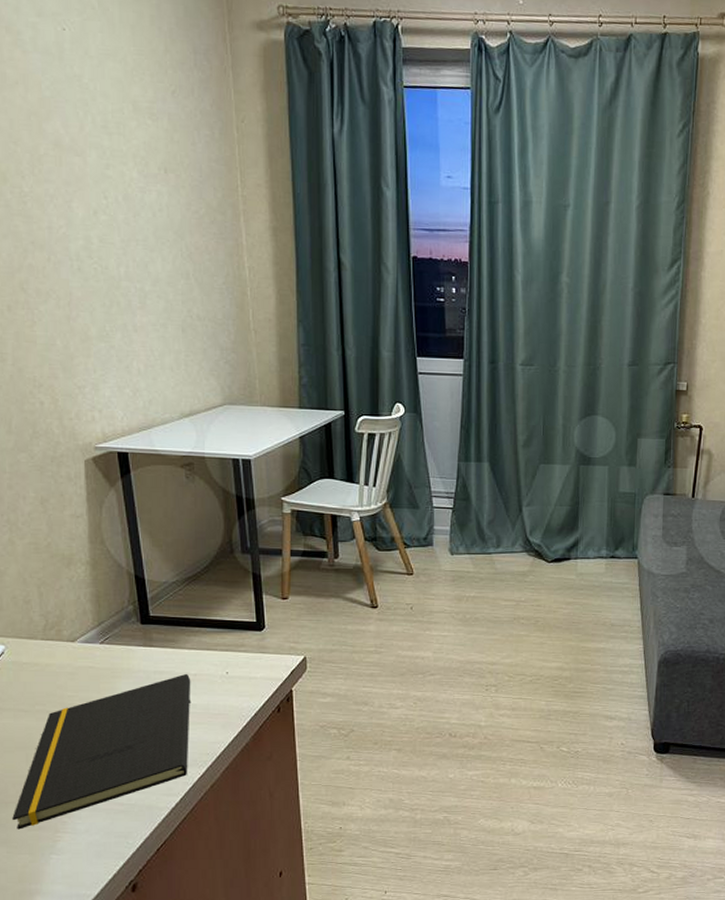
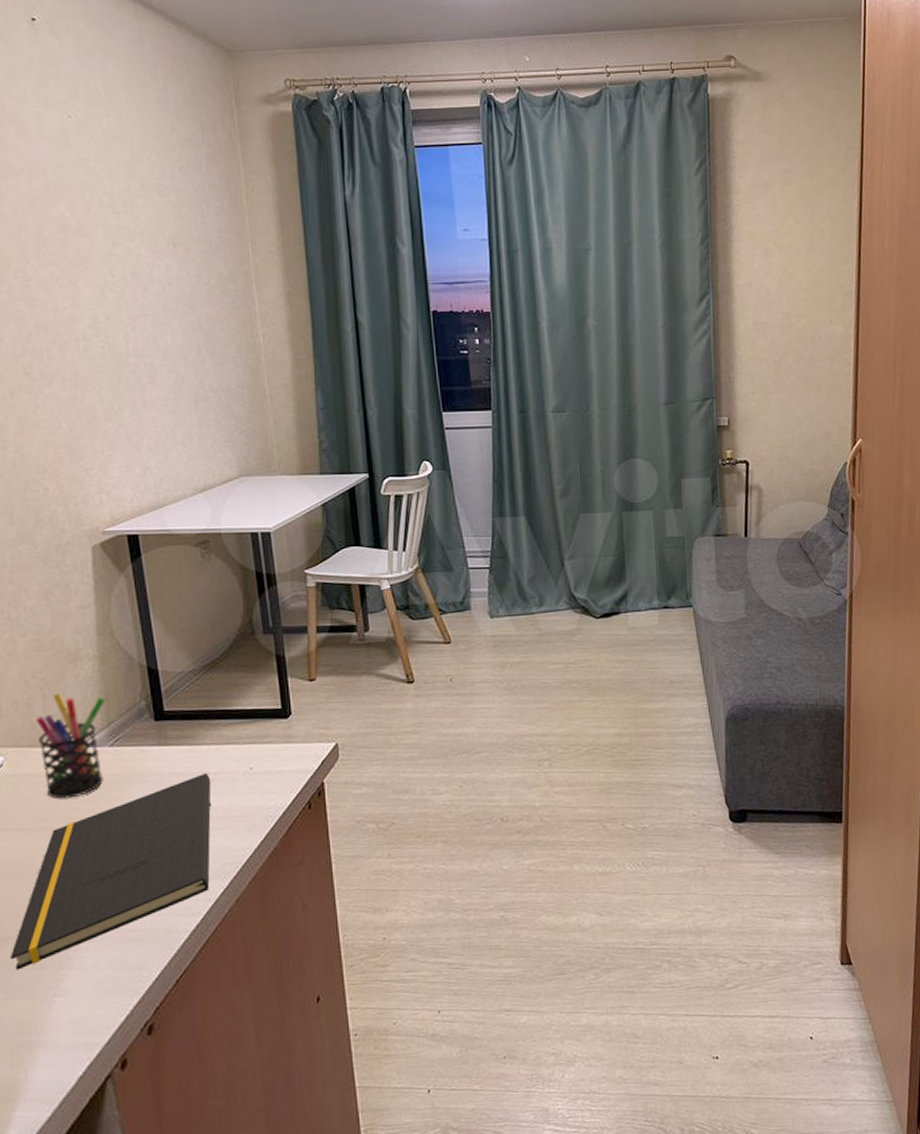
pen holder: none [34,593,97,687] -> present [36,693,106,799]

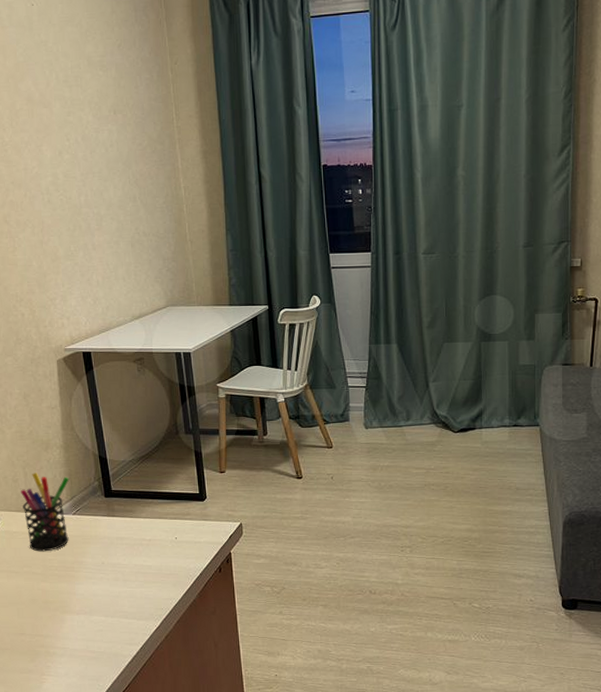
notepad: present [10,772,212,970] -> none [8,539,147,672]

